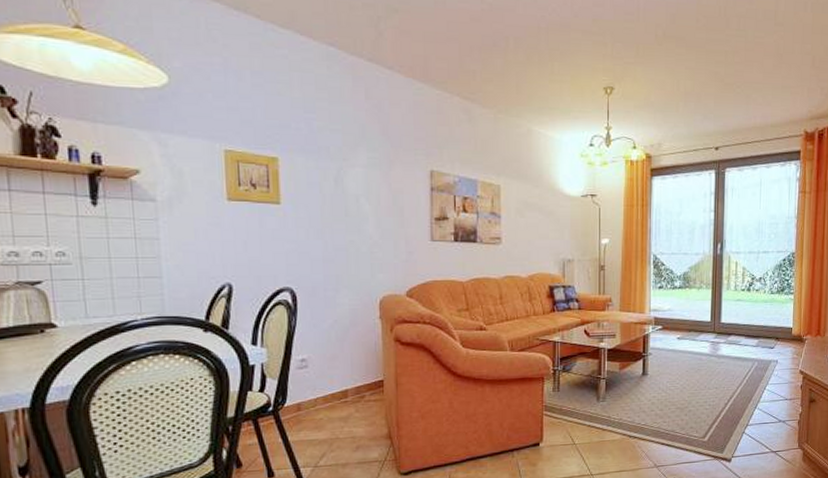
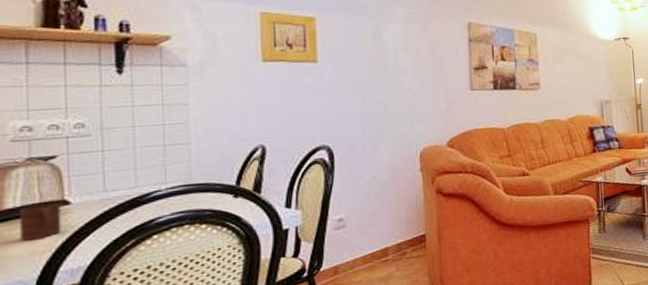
cup: none [13,325,51,358] -> present [20,203,61,241]

